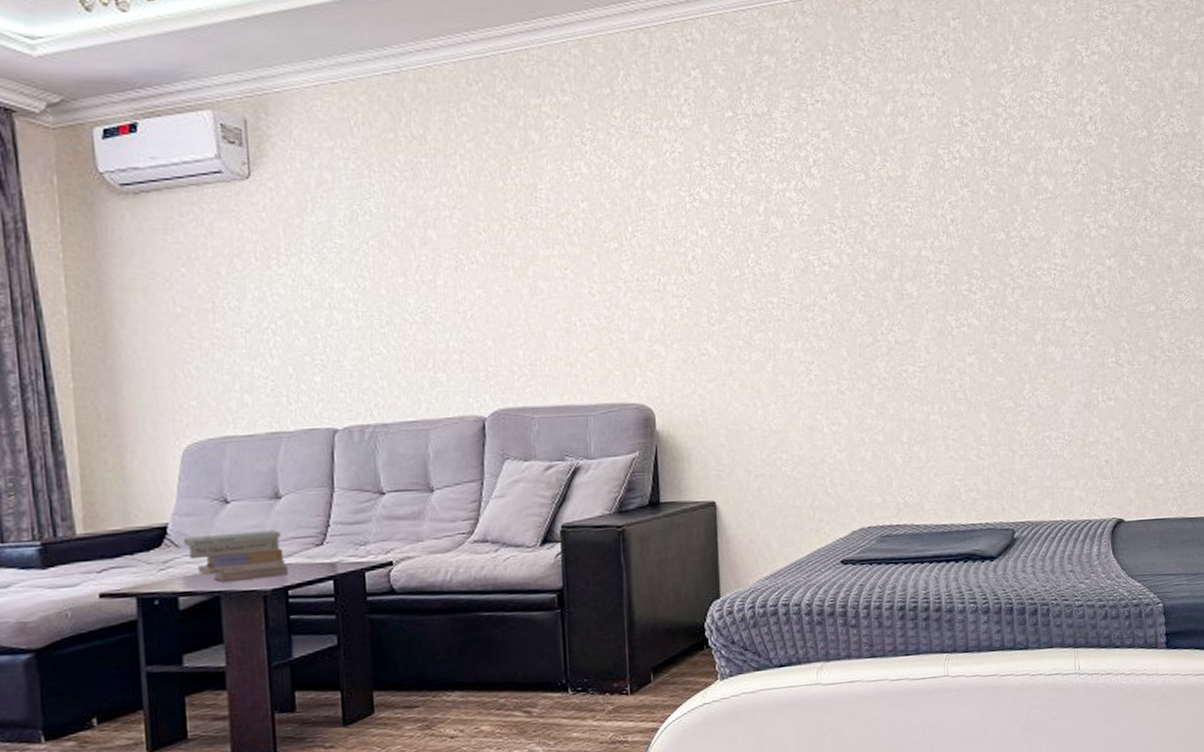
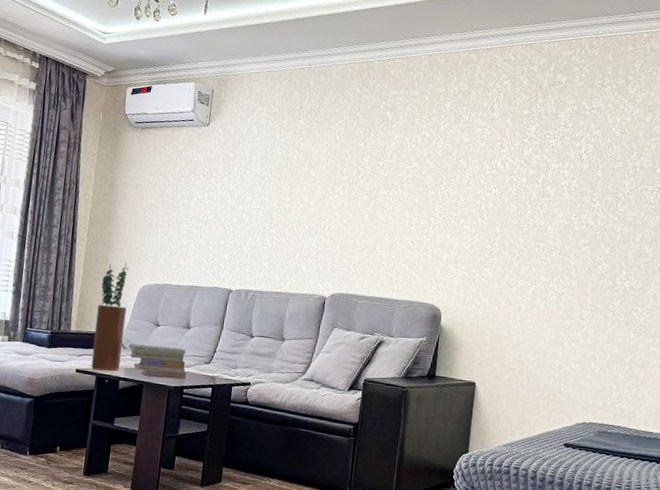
vase: none [115,412,174,589] -> present [91,262,129,372]

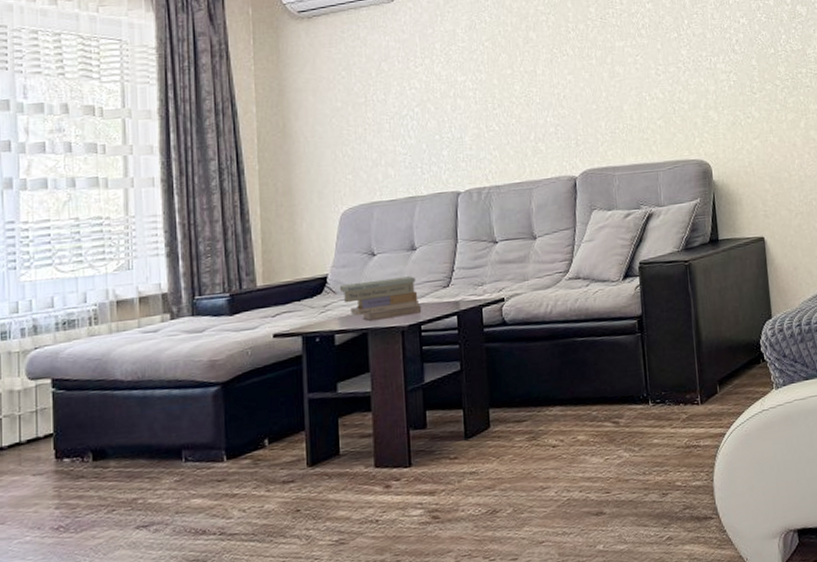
vase: present [91,262,129,372] -> none [289,186,332,329]

